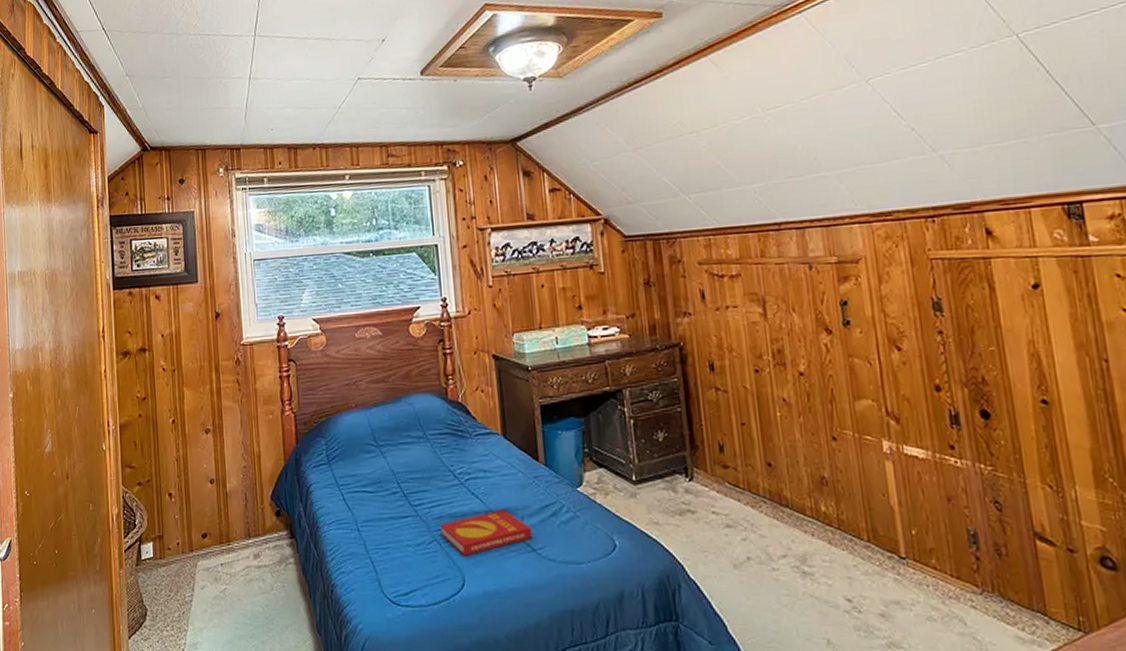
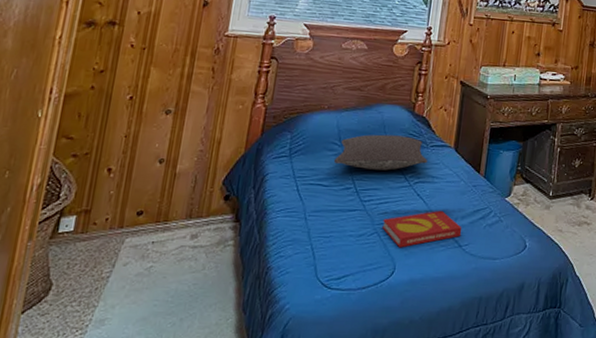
pillow: none [373,427,475,470] -> present [333,134,428,171]

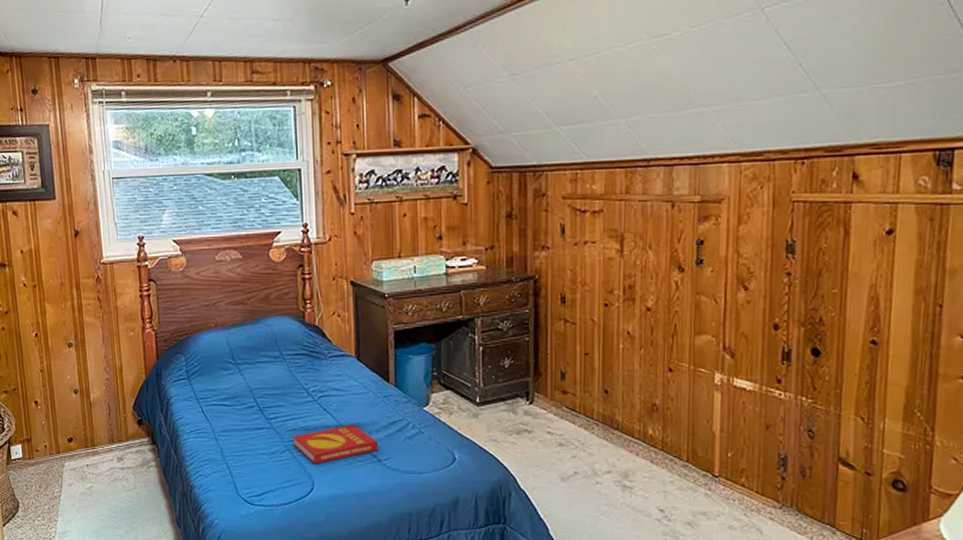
pillow: present [333,134,428,171] -> none [231,348,329,386]

